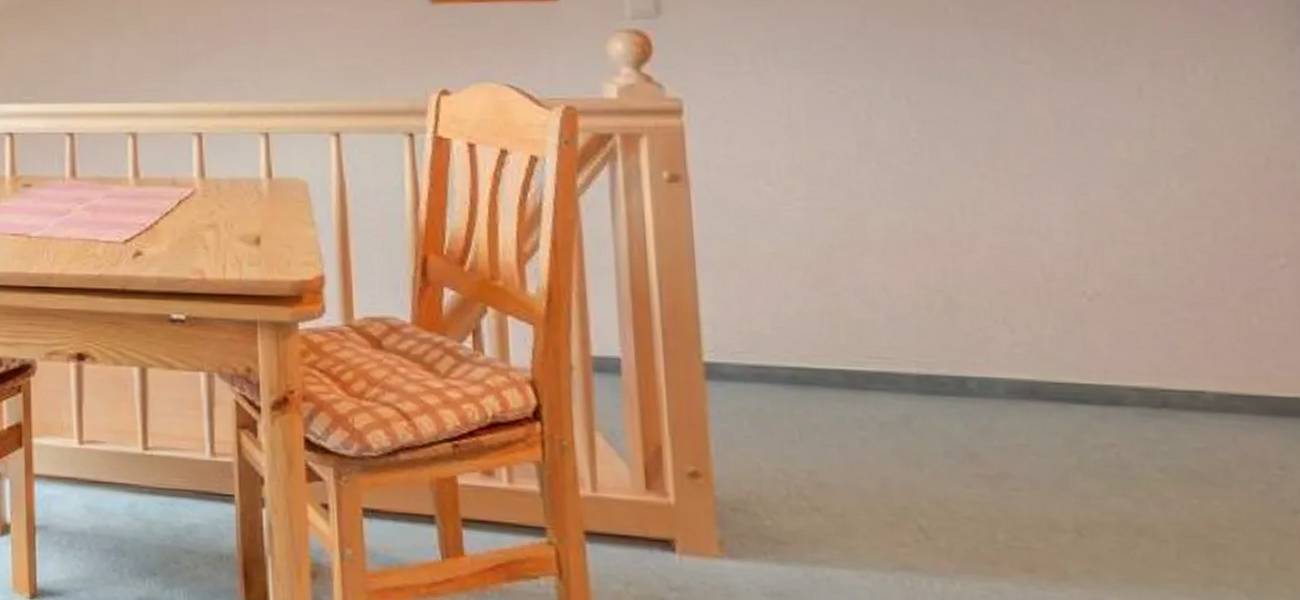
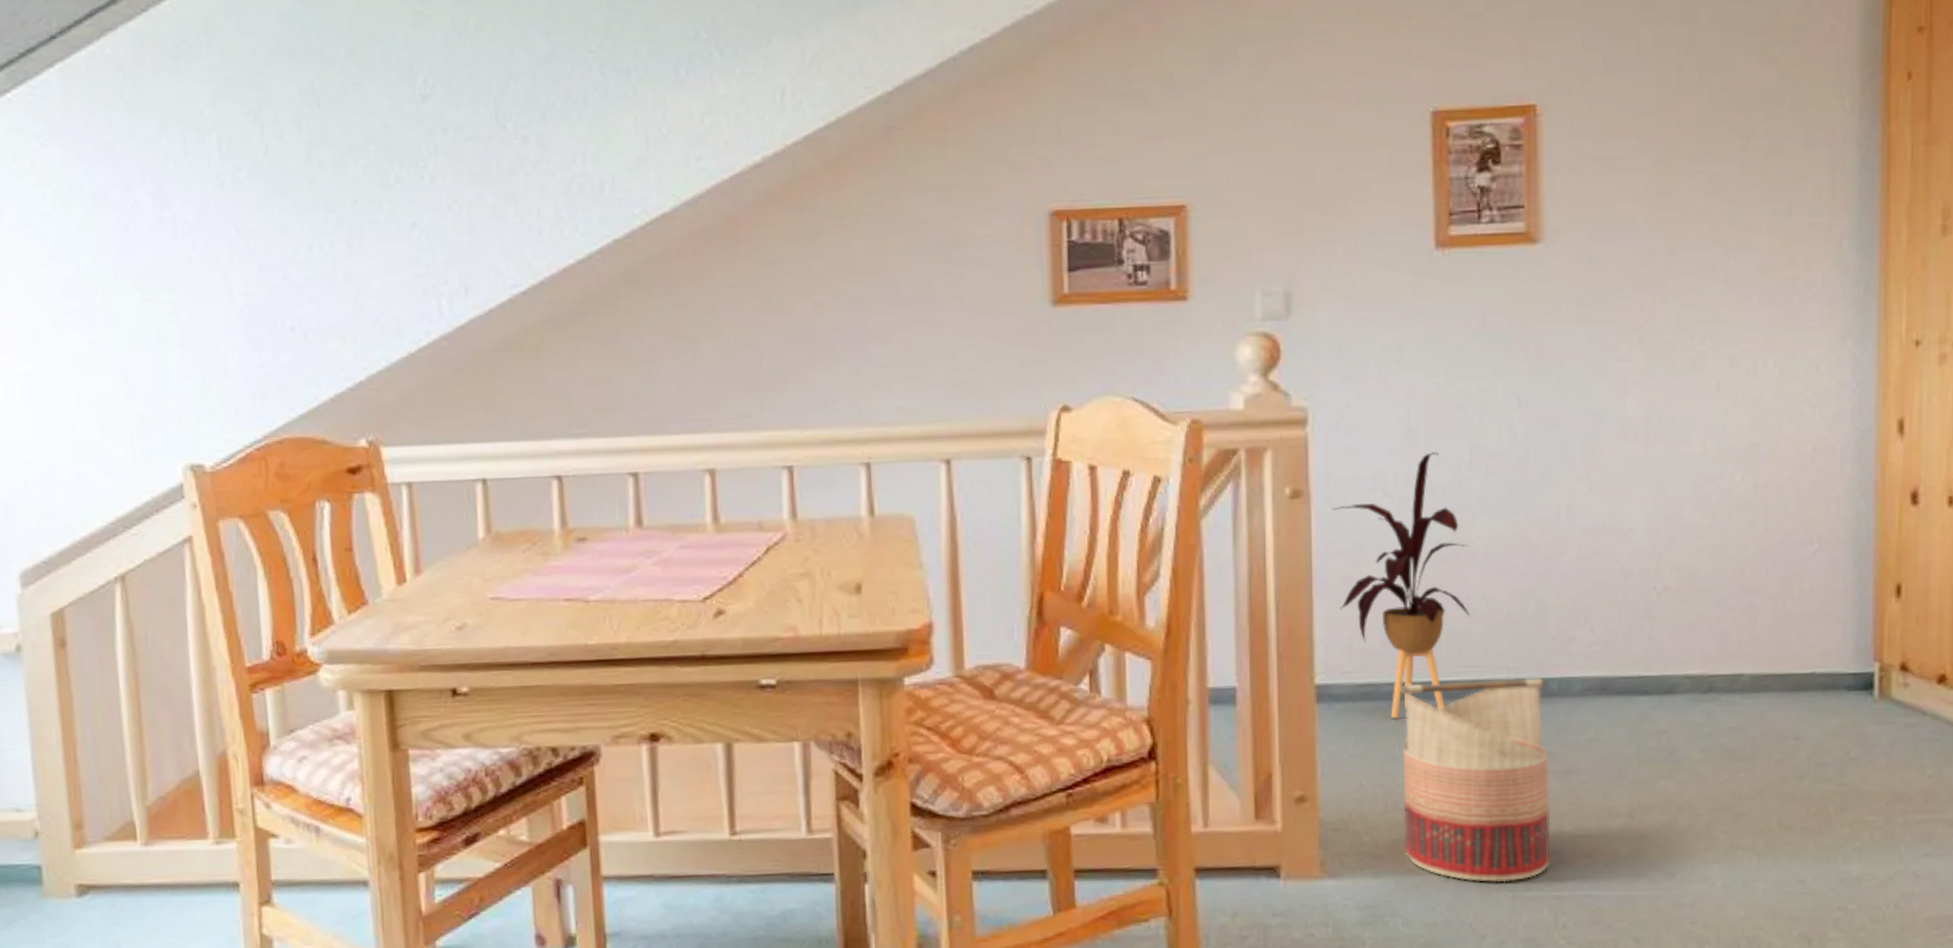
house plant: none [712,145,870,404] -> present [1332,452,1470,719]
basket: none [798,371,985,588] -> present [1402,678,1551,883]

